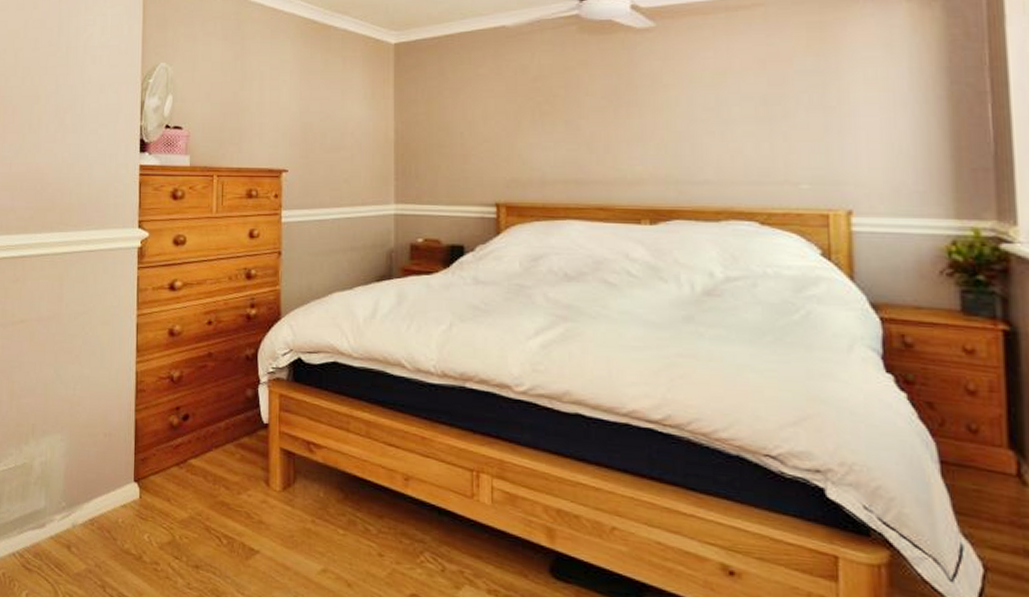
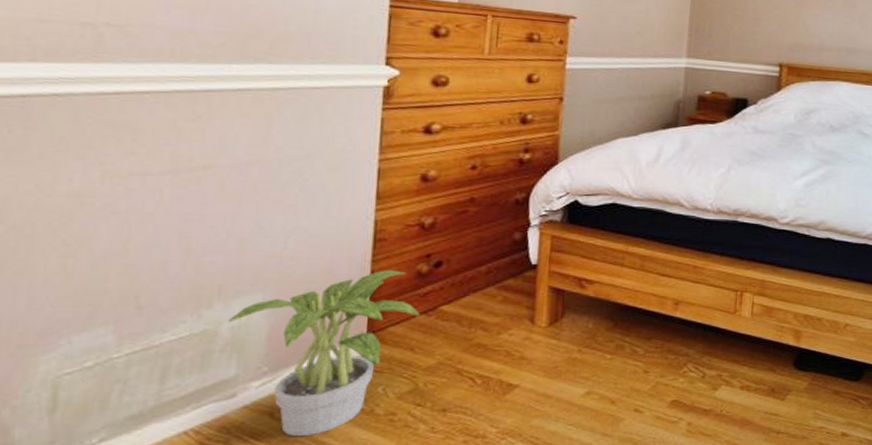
potted plant: none [38,419,174,574] -> present [227,270,421,437]

